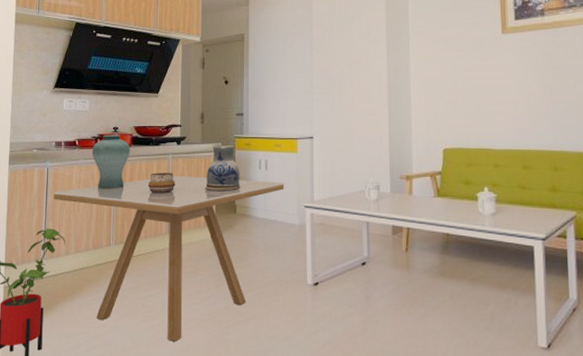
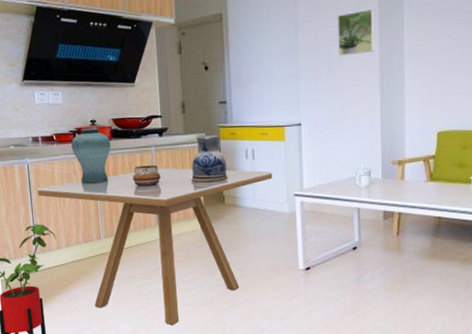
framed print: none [349,34,383,75] -> present [338,8,375,56]

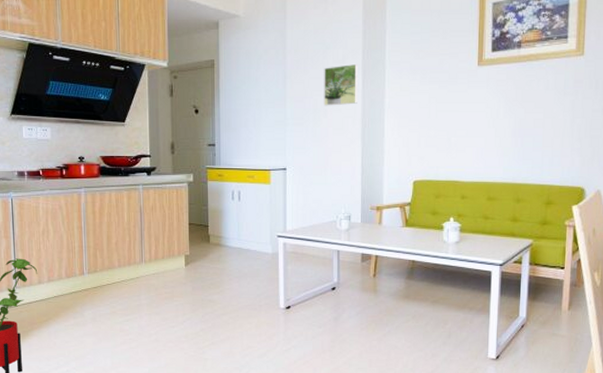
dining table: present [37,167,273,325] -> none [21,206,258,361]
vase: present [71,127,111,184] -> none [57,164,98,219]
decorative bowl: present [132,165,161,187] -> none [118,203,147,224]
ceramic pitcher: present [190,133,228,183] -> none [177,174,214,222]

